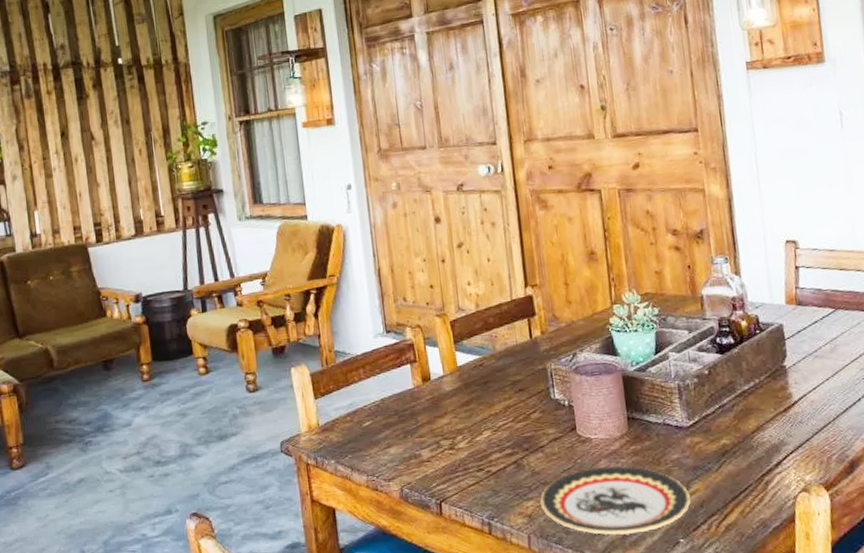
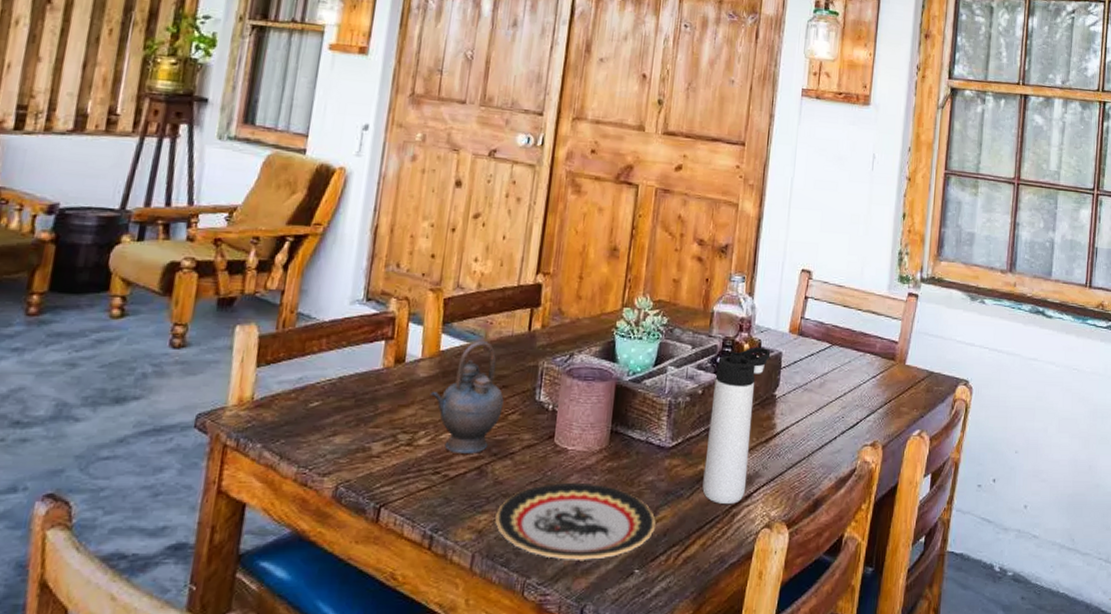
teapot: none [458,353,524,452] -> present [430,341,504,454]
thermos bottle: none [718,322,774,474] -> present [702,347,771,504]

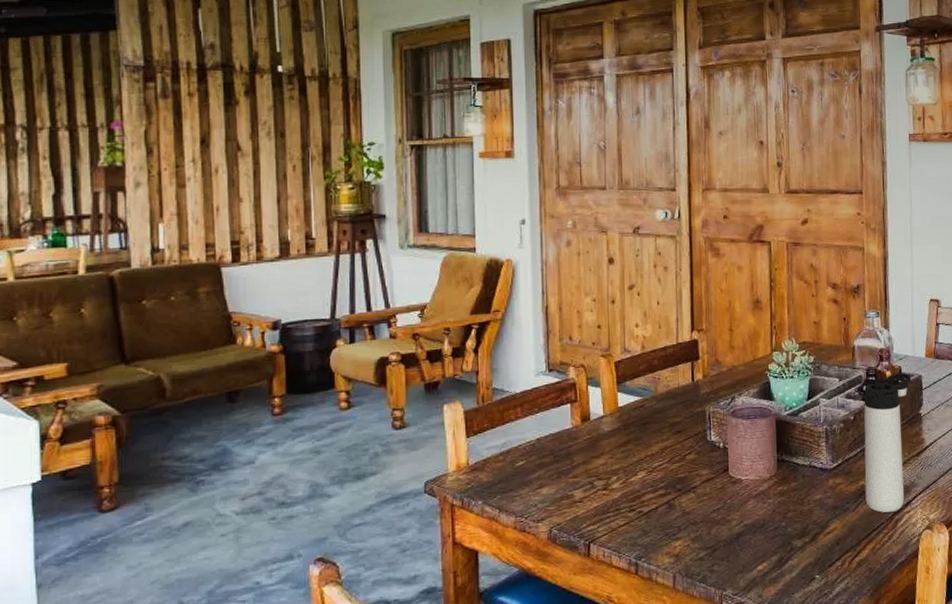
teapot: present [430,341,504,454] -> none [616,395,680,492]
plate: present [495,482,656,562] -> none [688,506,828,573]

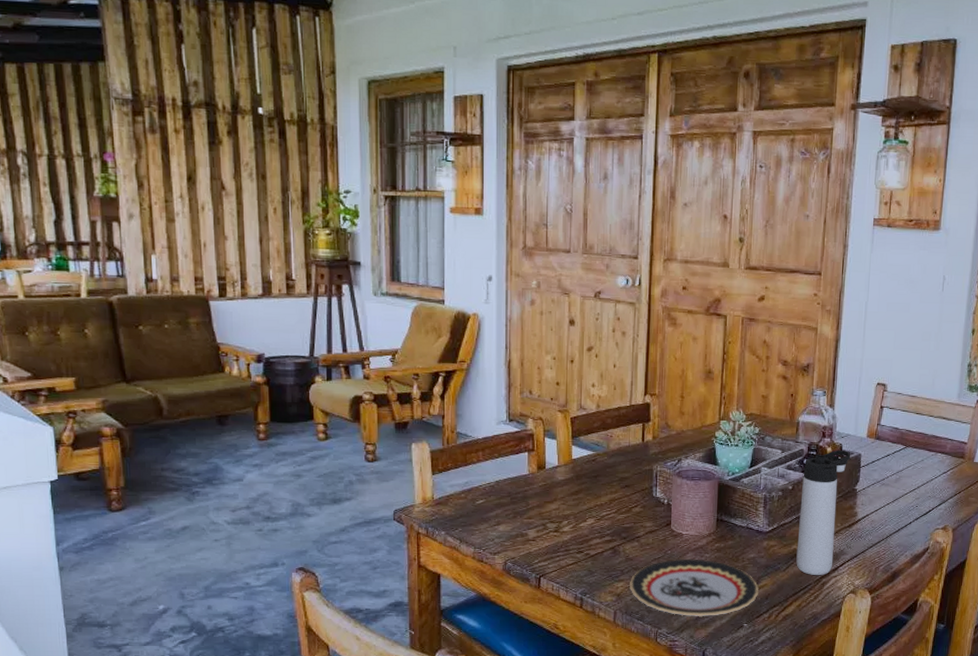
plate: none [688,506,828,573] -> present [630,558,759,617]

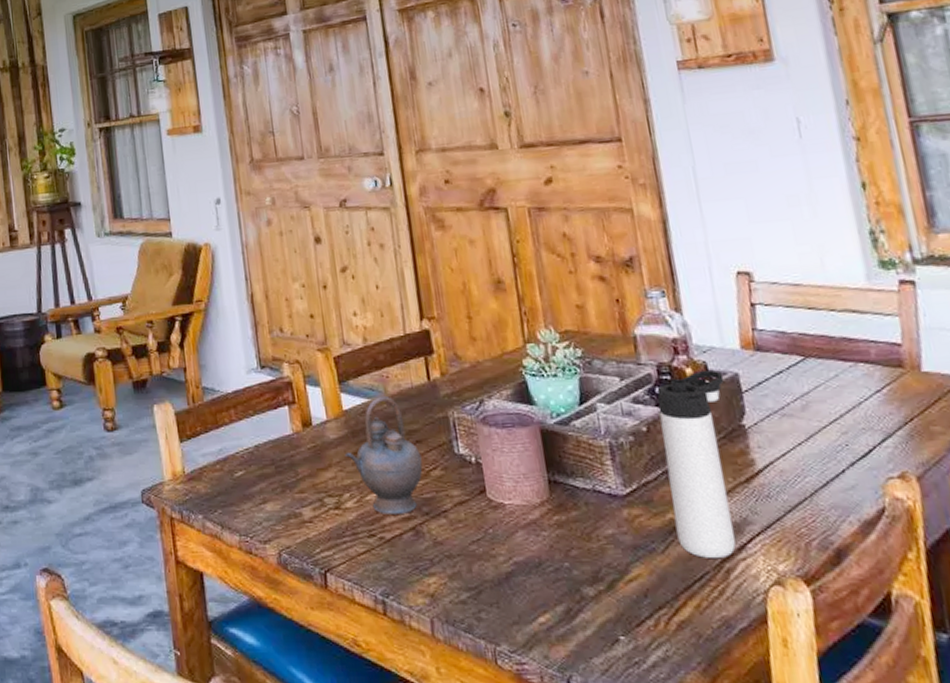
teapot: none [568,451,627,538] -> present [344,396,423,514]
plate: present [630,558,759,617] -> none [444,539,632,627]

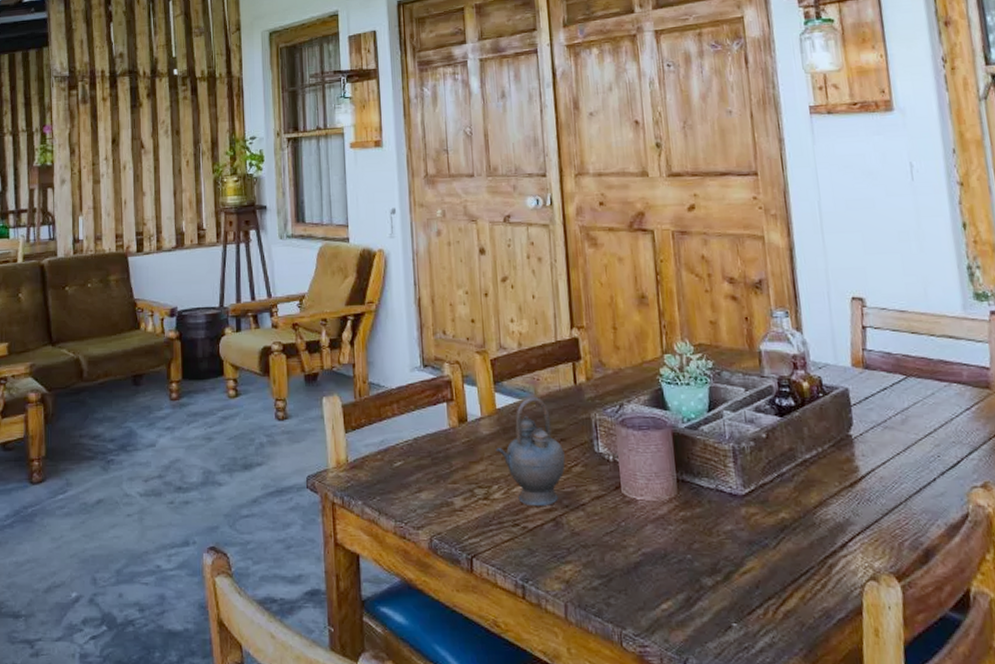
thermos bottle: present [657,370,736,558] -> none [777,385,839,554]

